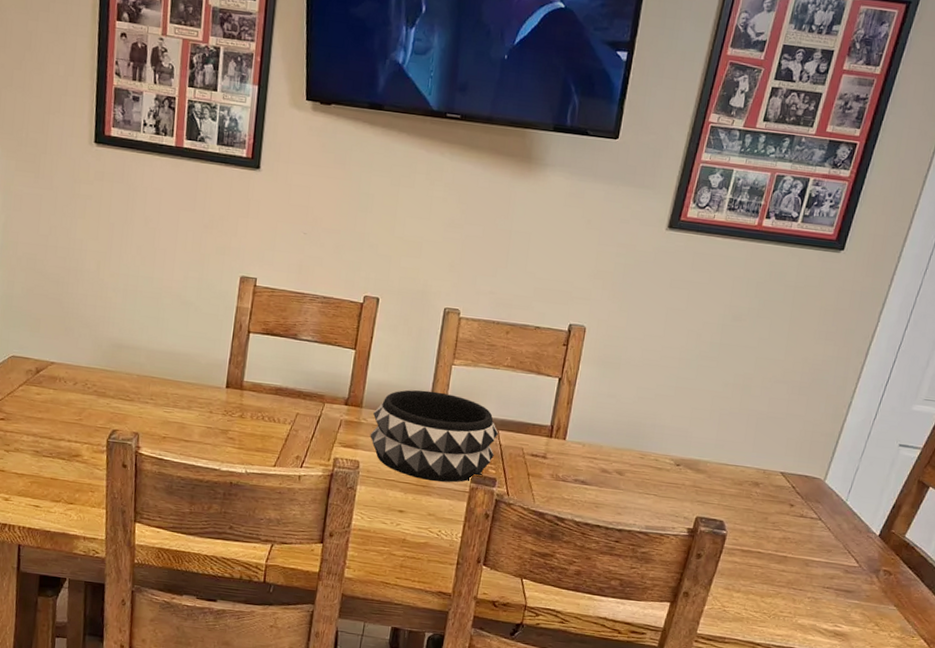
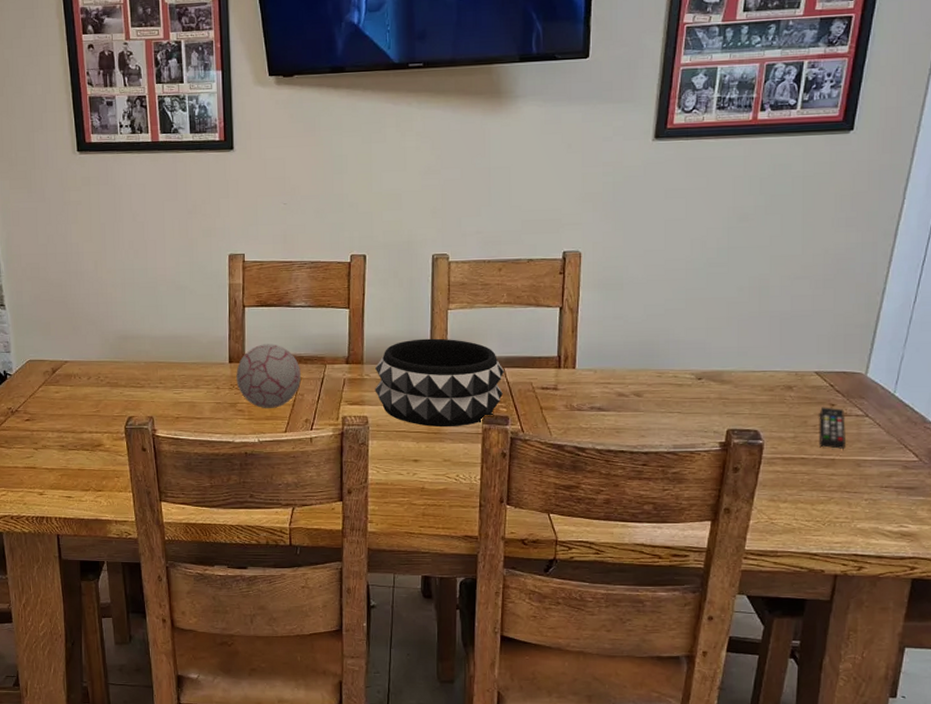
decorative ball: none [231,373,299,441] -> present [236,344,301,409]
remote control: none [776,506,801,548] -> present [820,407,845,449]

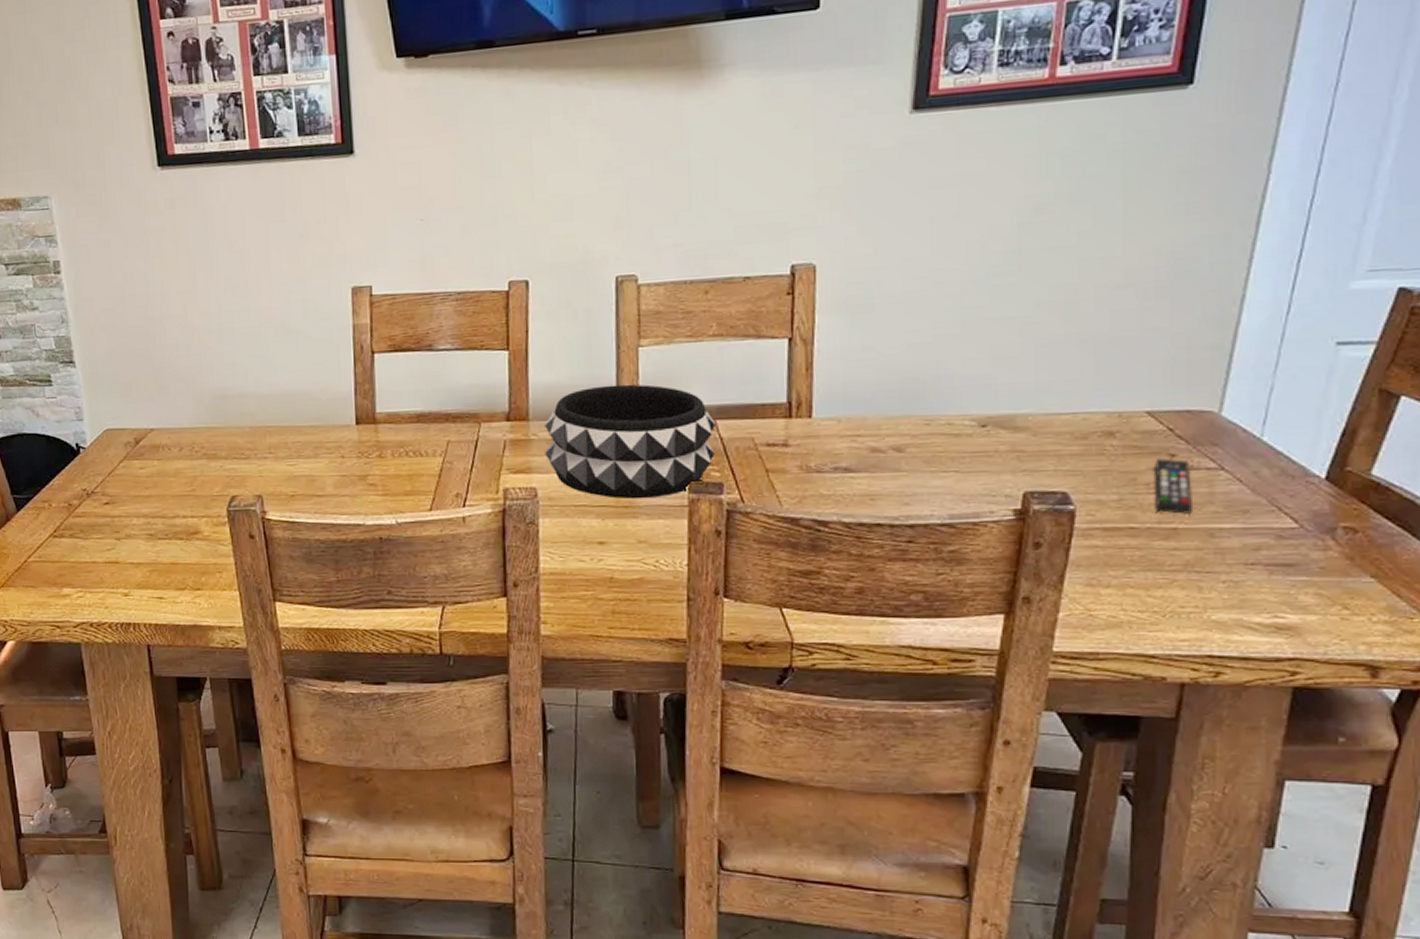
decorative ball: present [236,344,301,409] -> none [365,398,449,482]

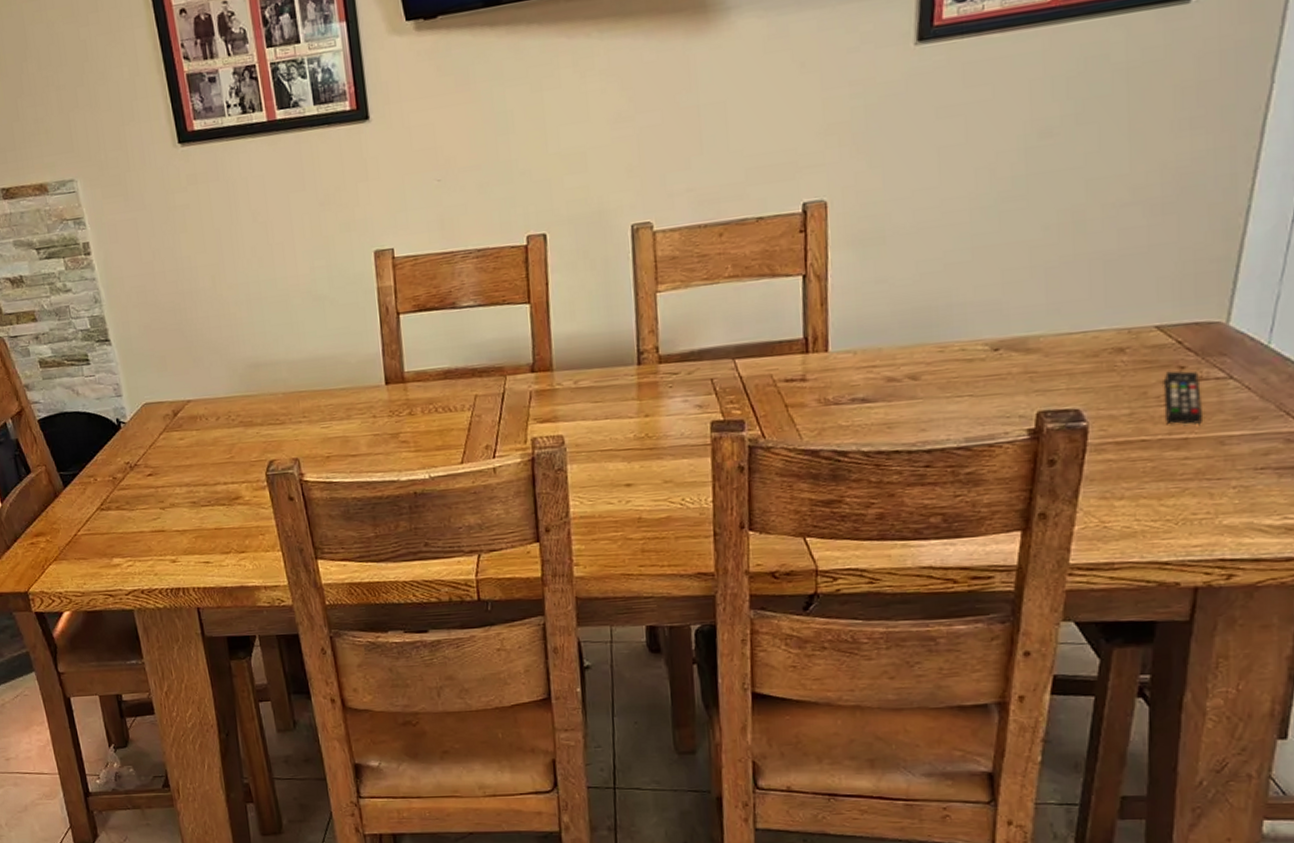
decorative bowl: present [545,384,717,499] -> none [569,329,736,442]

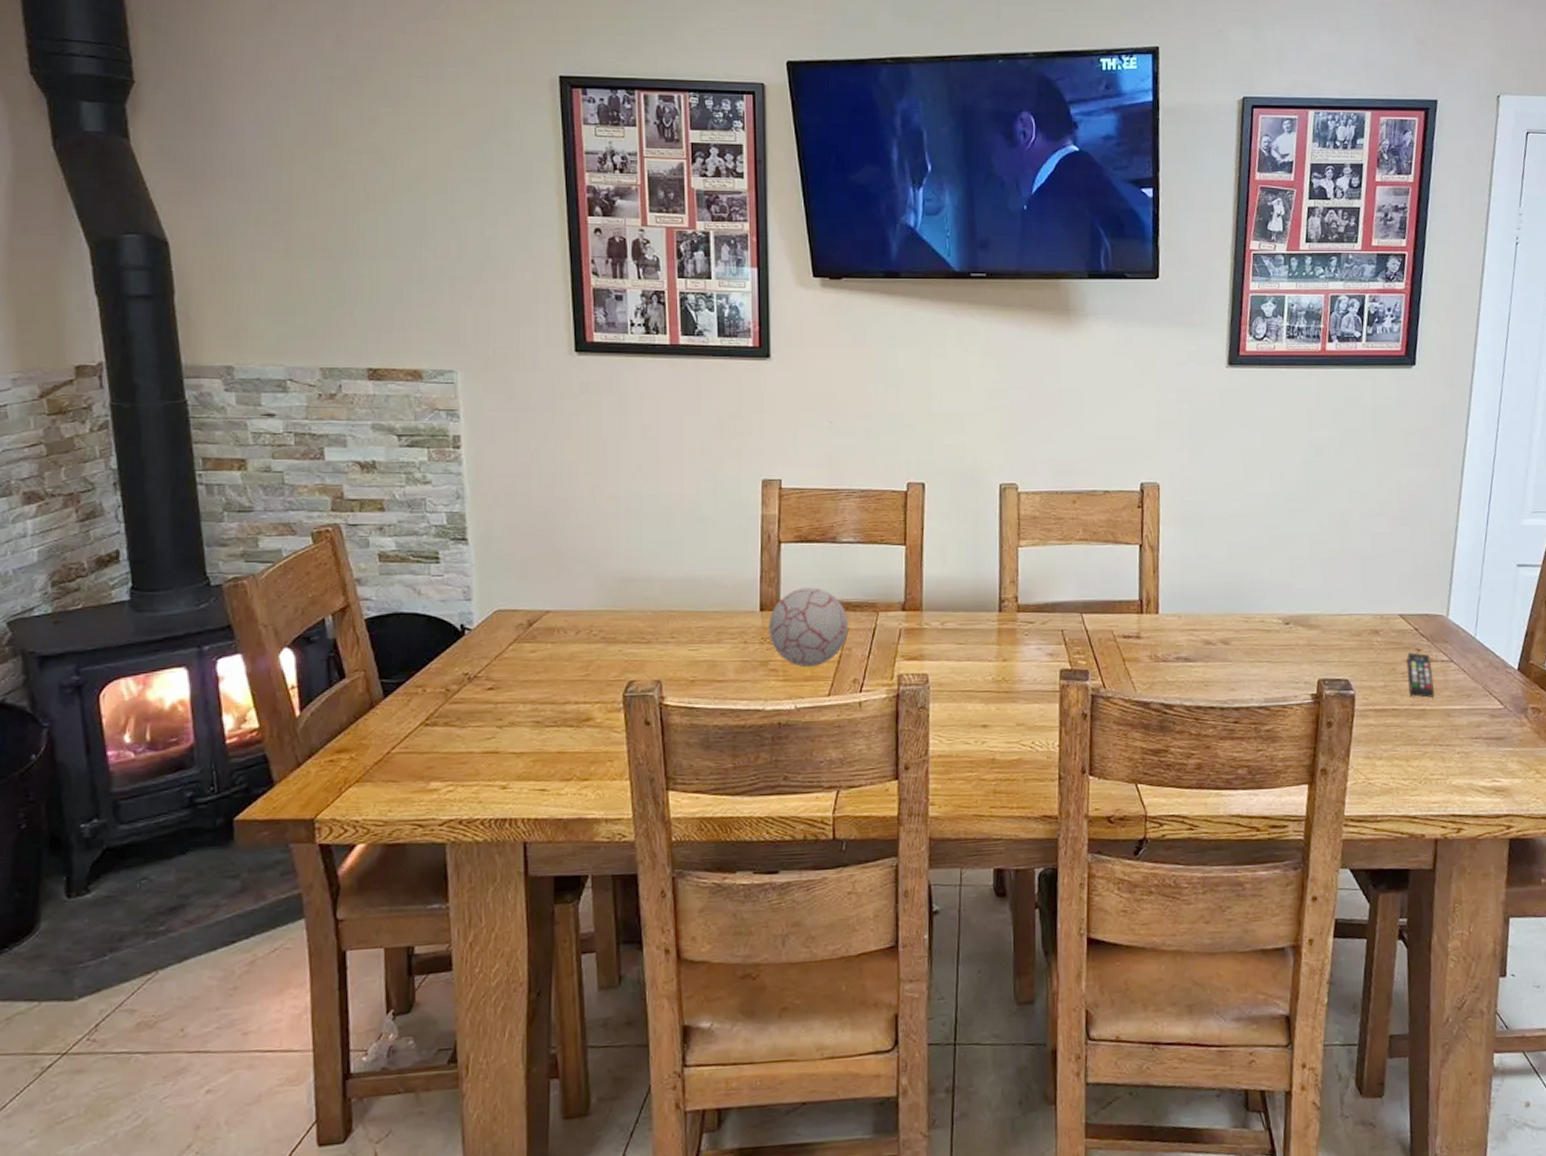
decorative ball: none [395,356,476,437] -> present [769,587,848,668]

